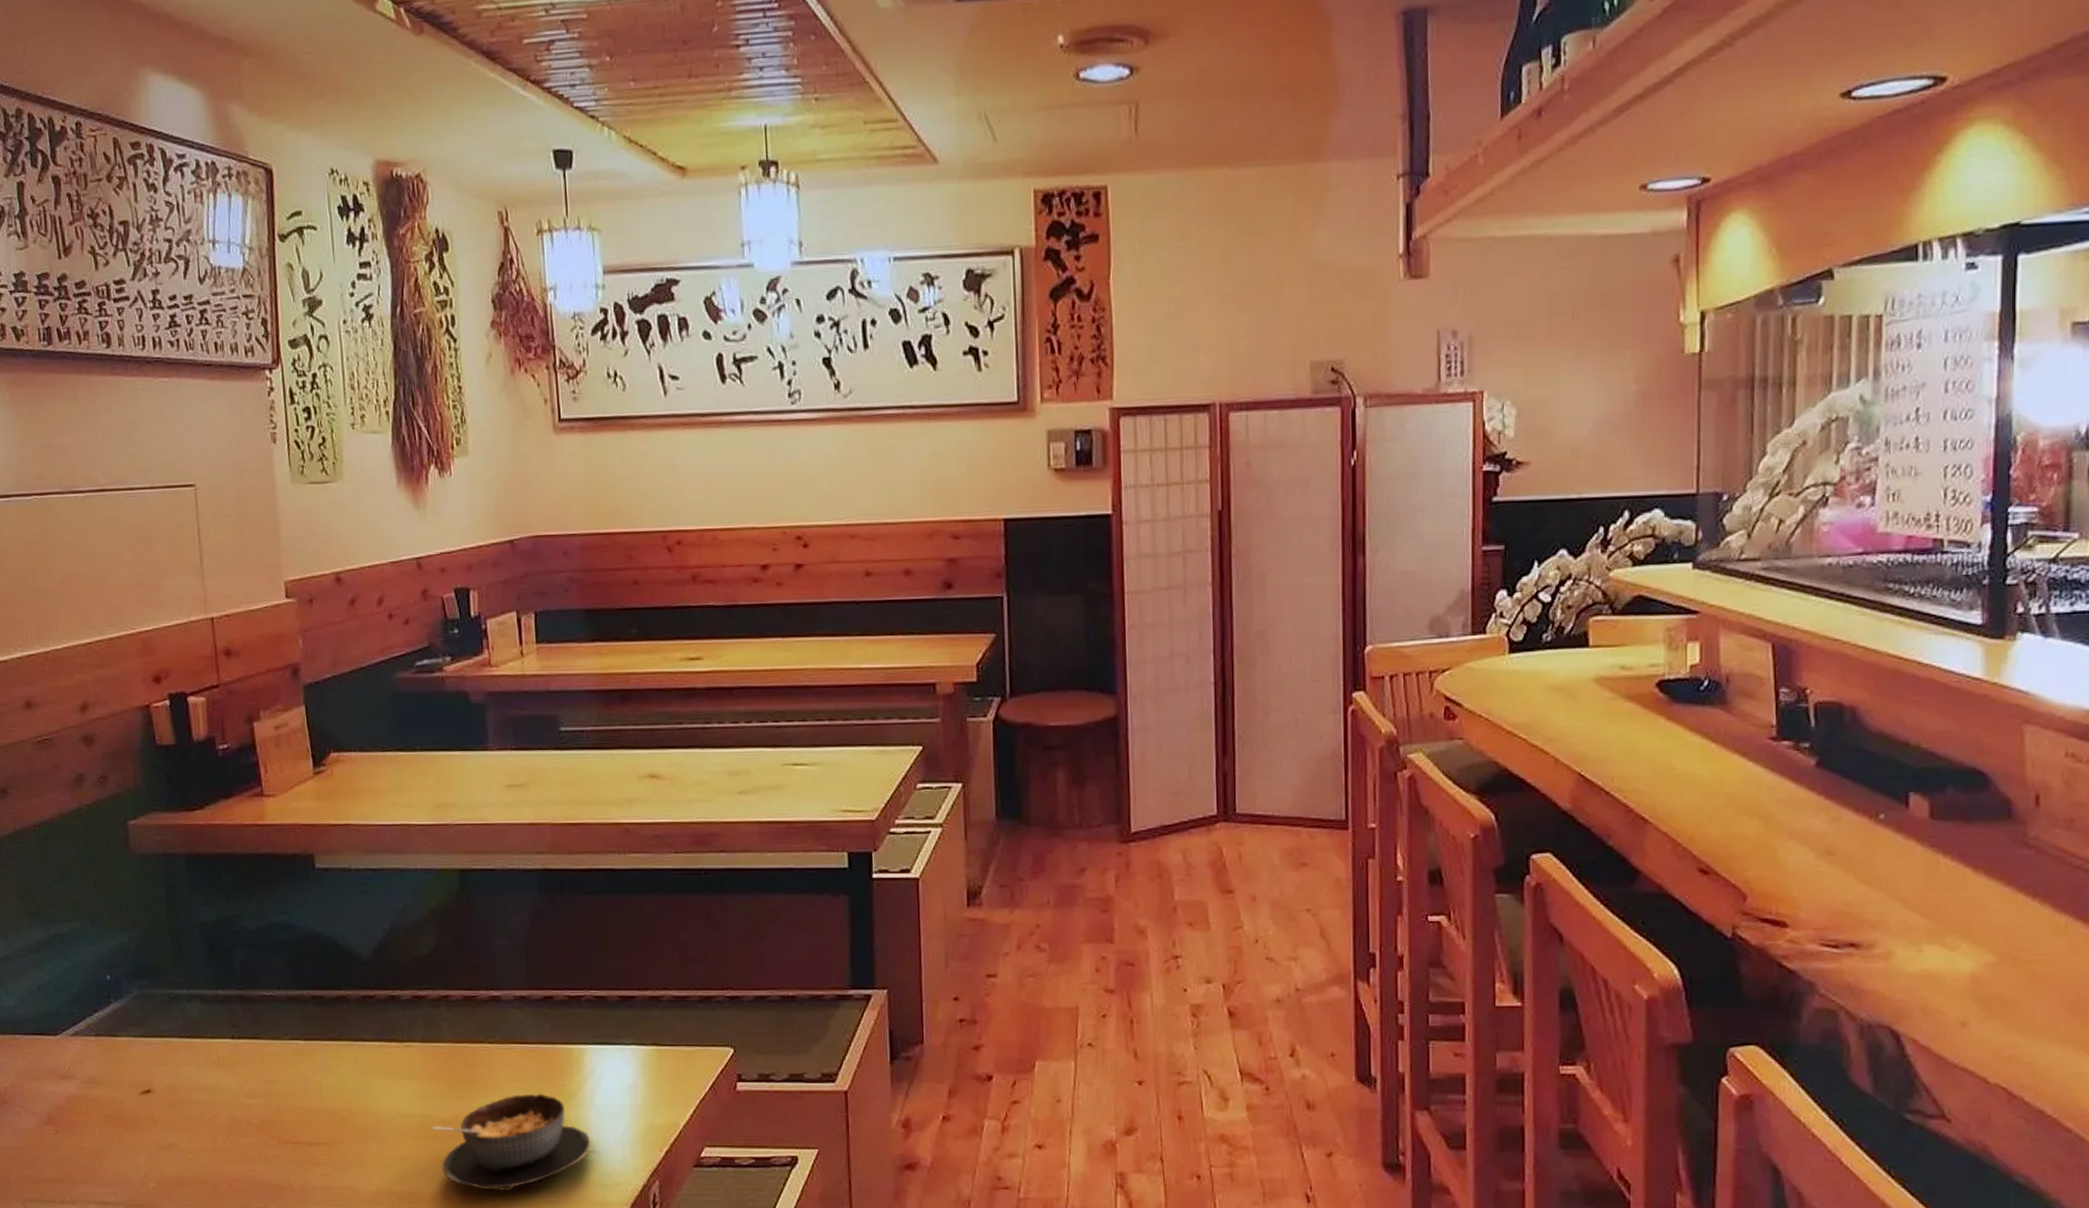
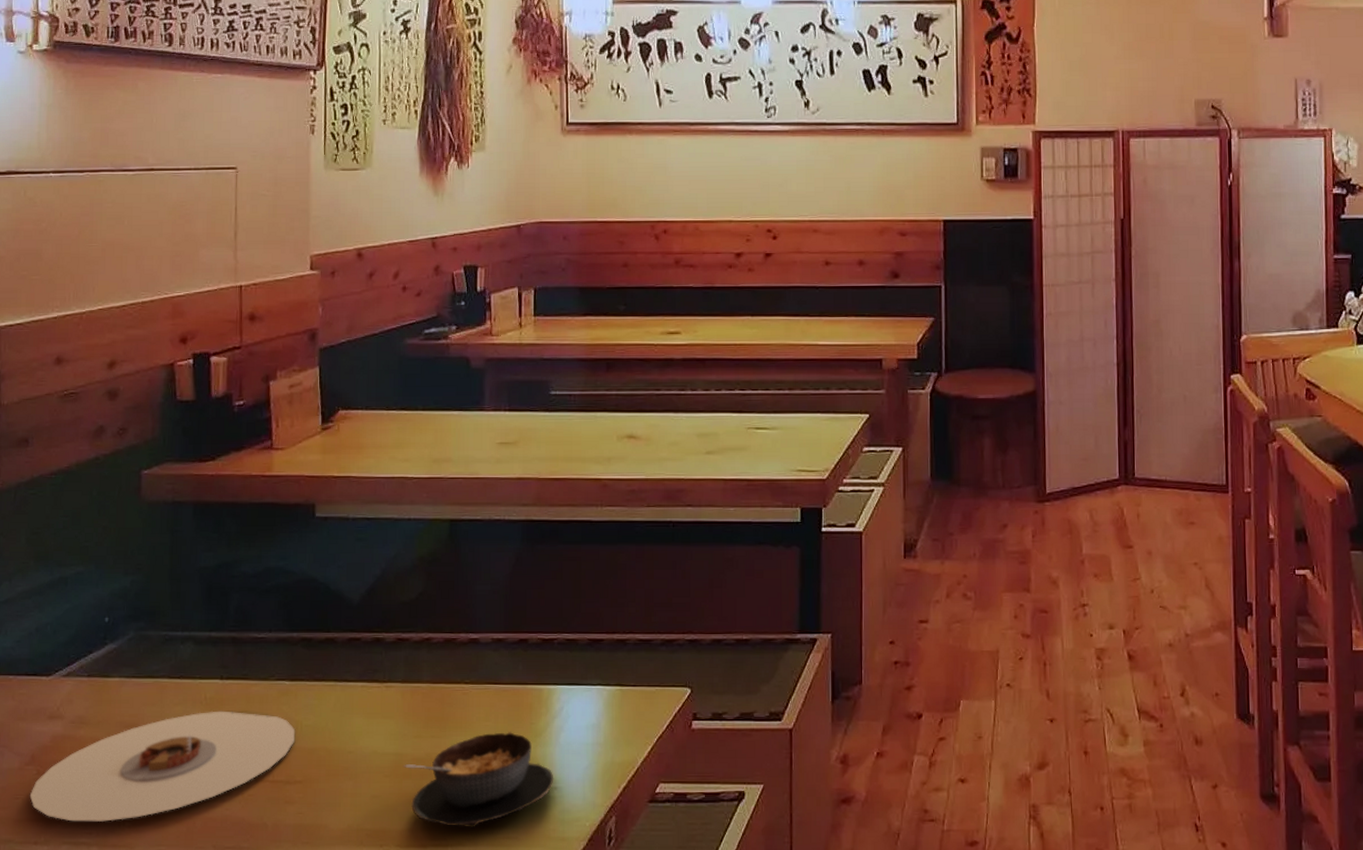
plate: none [50,1071,315,1182] -> present [29,711,296,822]

